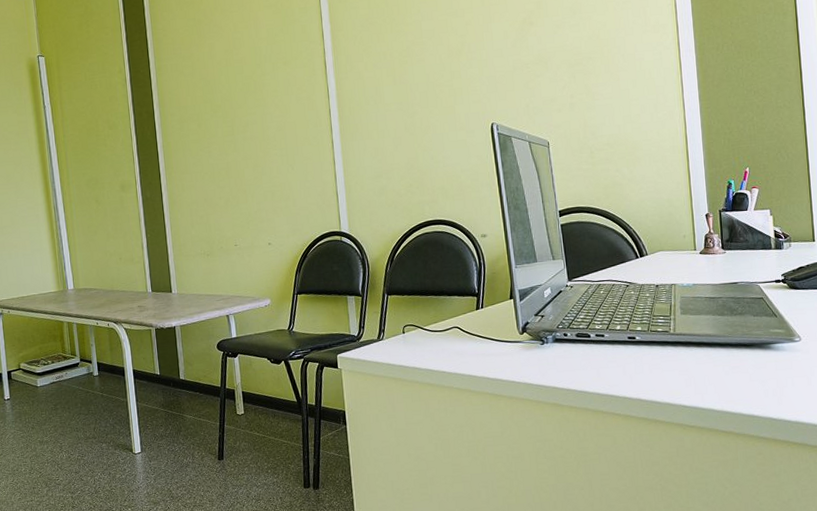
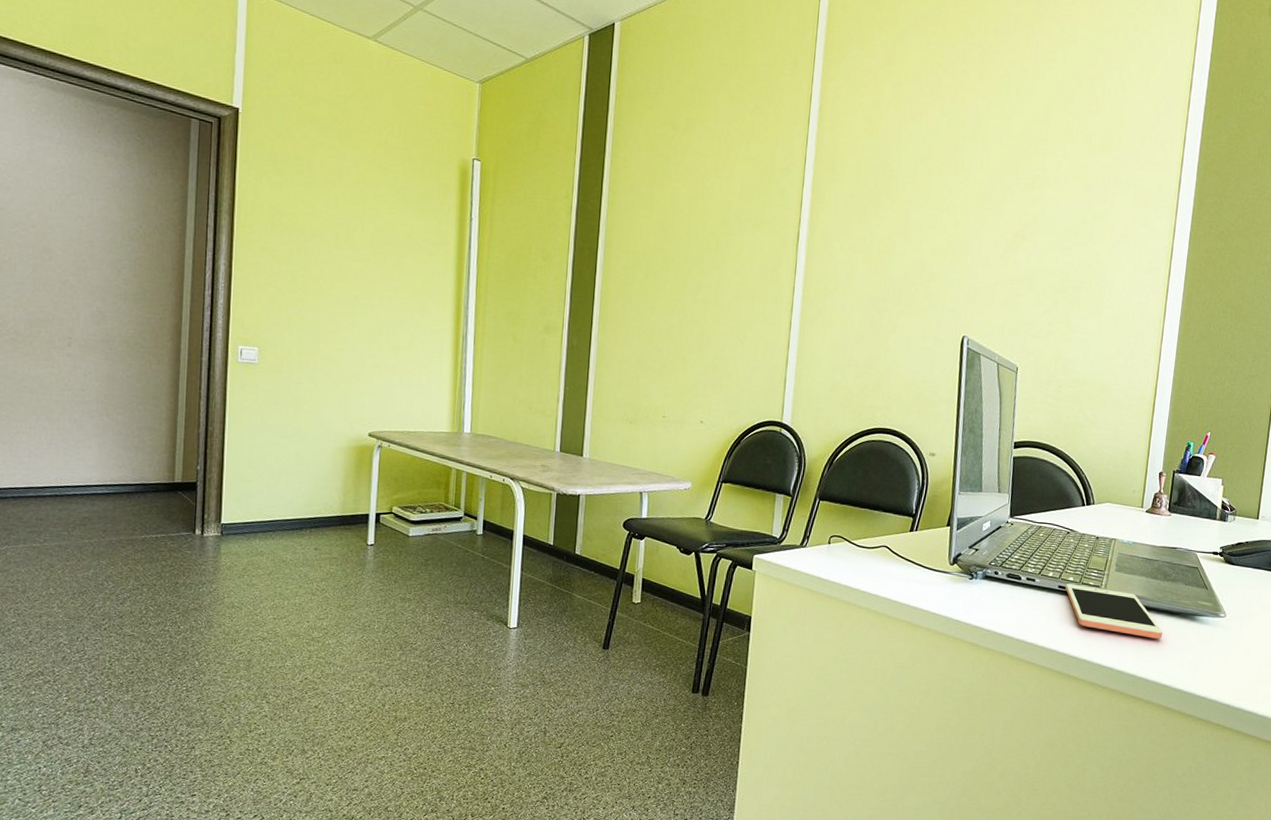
cell phone: none [635,332,741,373] -> present [1065,583,1163,639]

